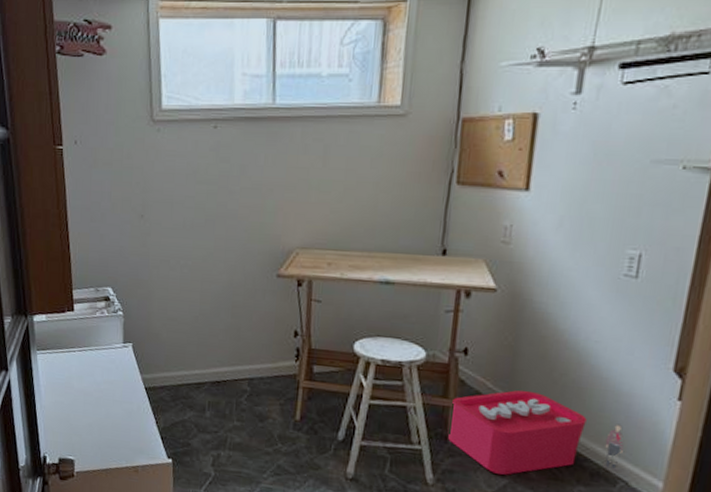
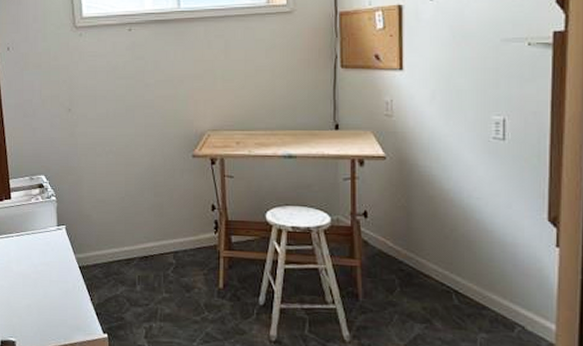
storage bin: present [448,390,624,475] -> none [359,246,515,327]

